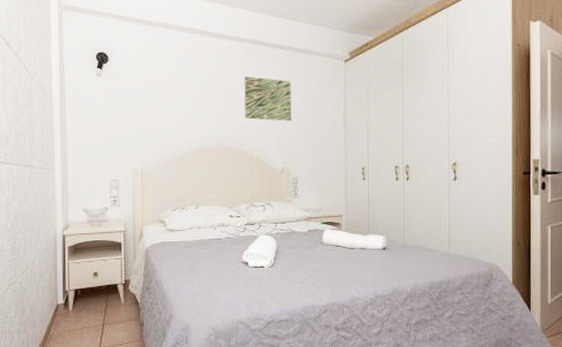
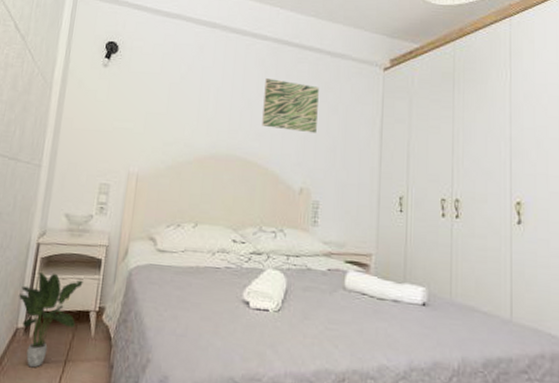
potted plant: none [54,258,108,333] -> present [19,271,83,368]

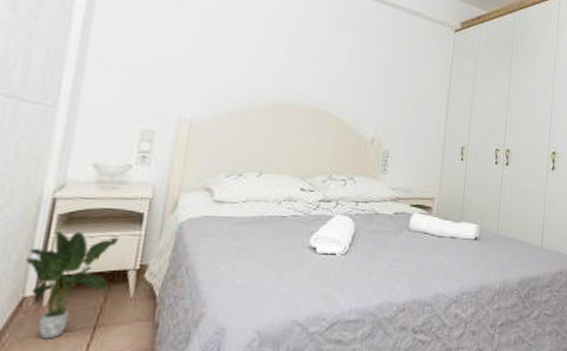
wall art: present [262,78,319,134] -> none [335,28,394,86]

